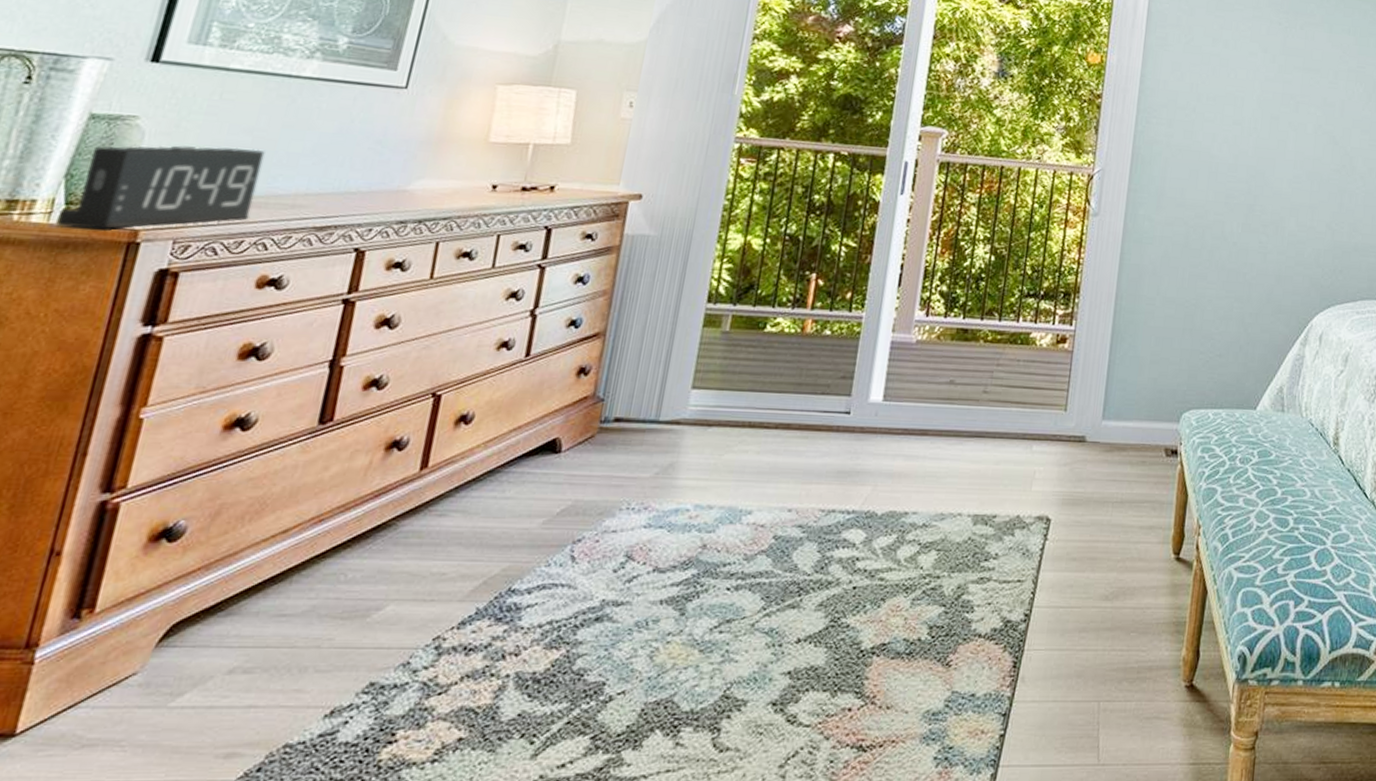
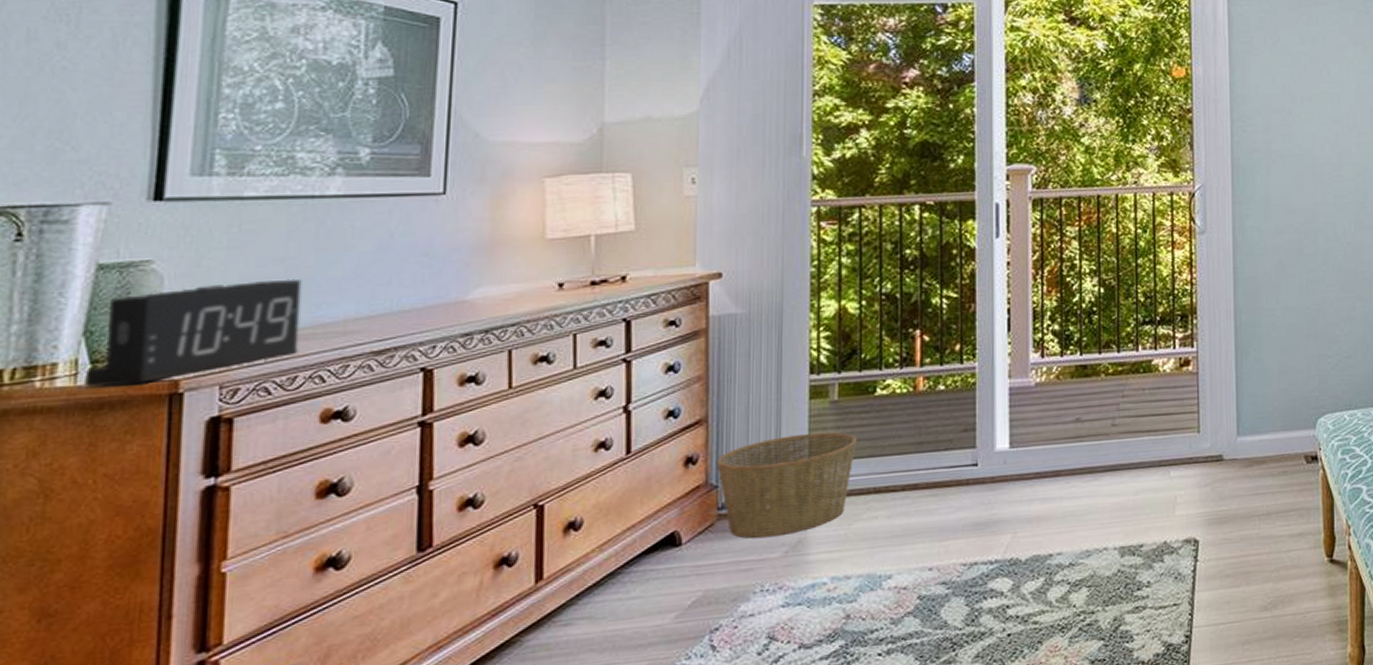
basket: none [606,359,741,456] -> present [717,432,858,539]

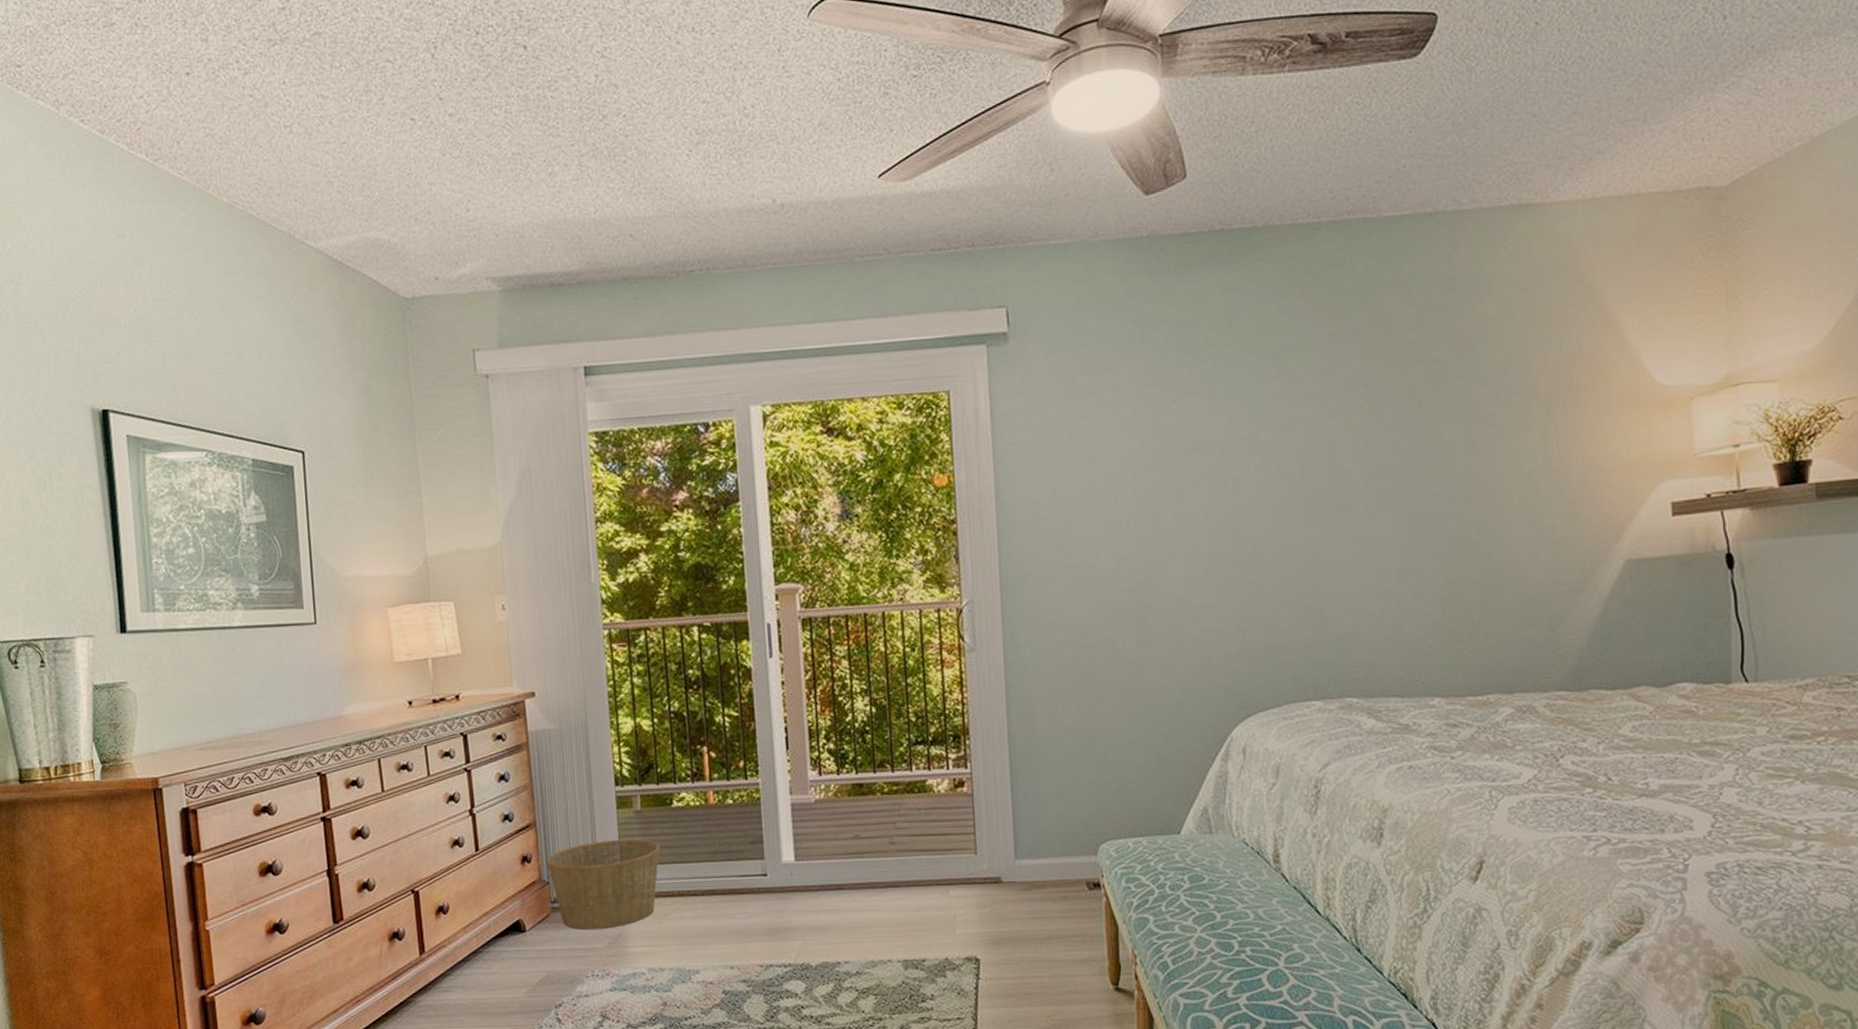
alarm clock: present [85,278,302,387] -> none [99,697,232,782]

